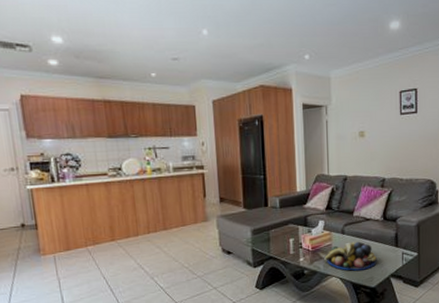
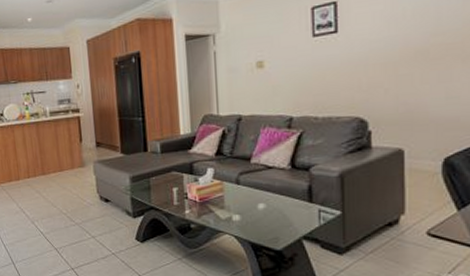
fruit bowl: present [325,241,377,271] -> none [216,193,283,229]

